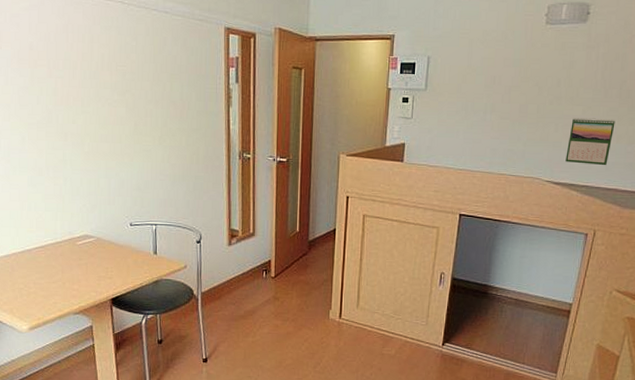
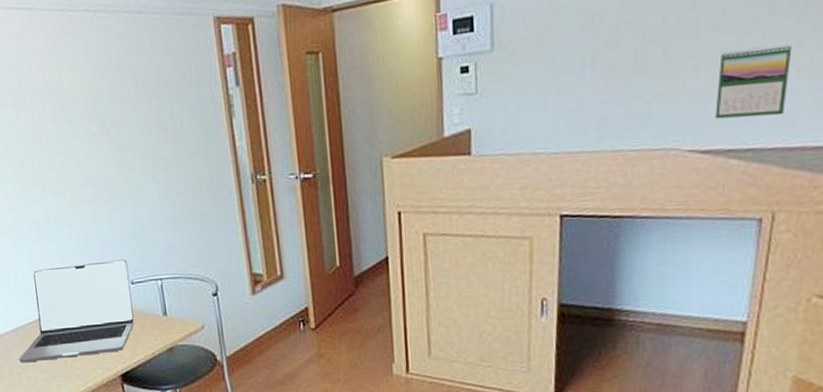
laptop: none [22,204,129,281] -> present [19,259,134,363]

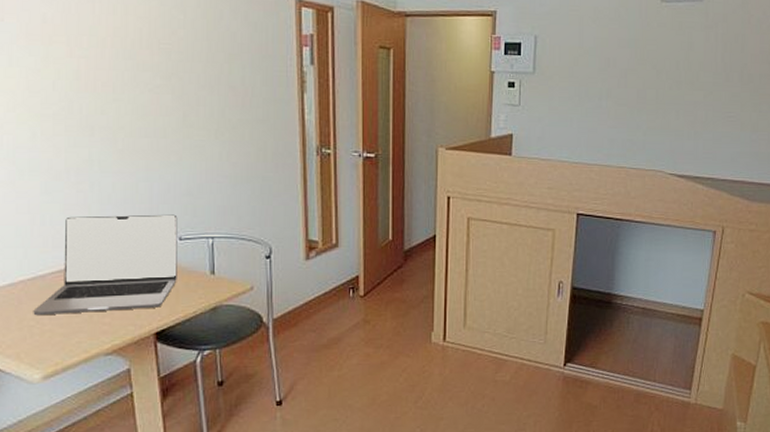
calendar: present [715,44,792,119] -> none [689,103,738,156]

